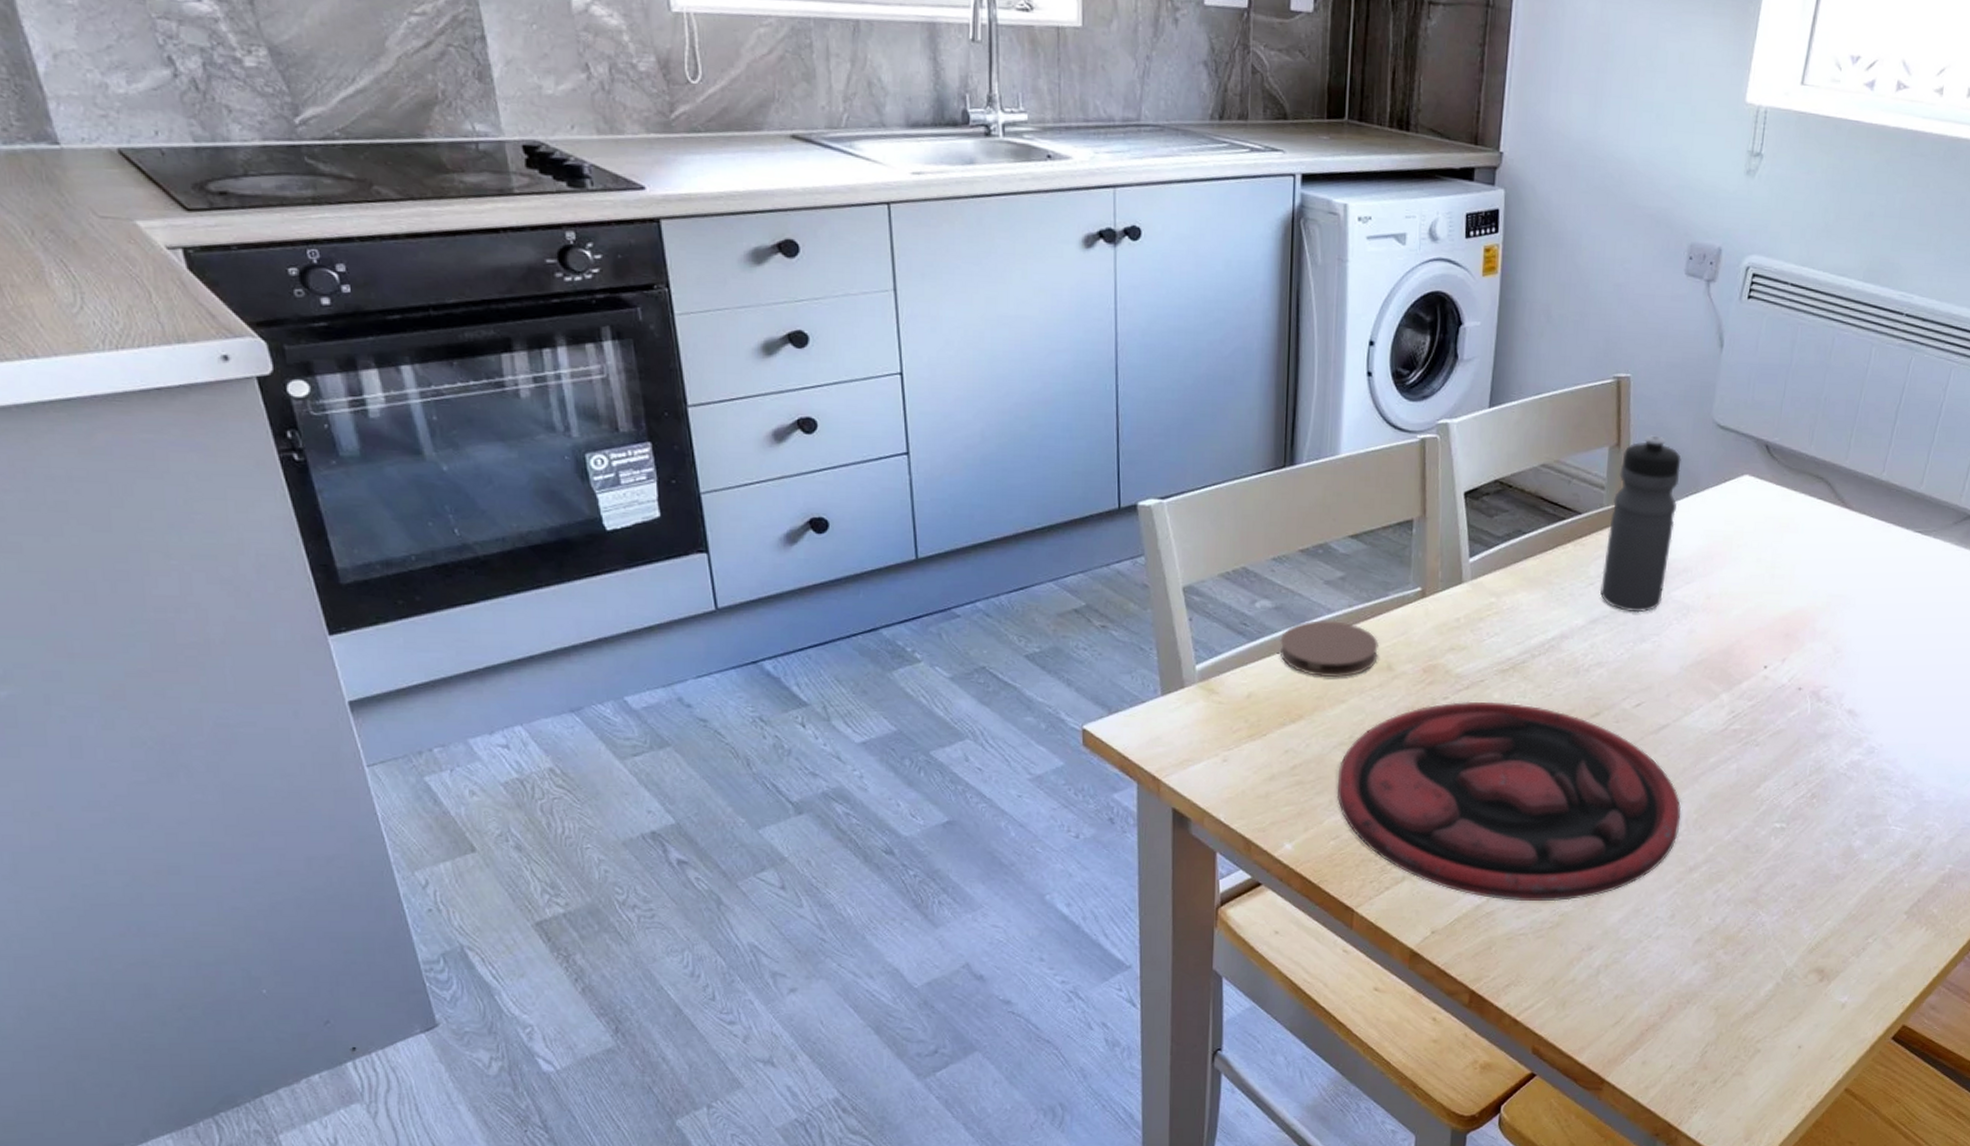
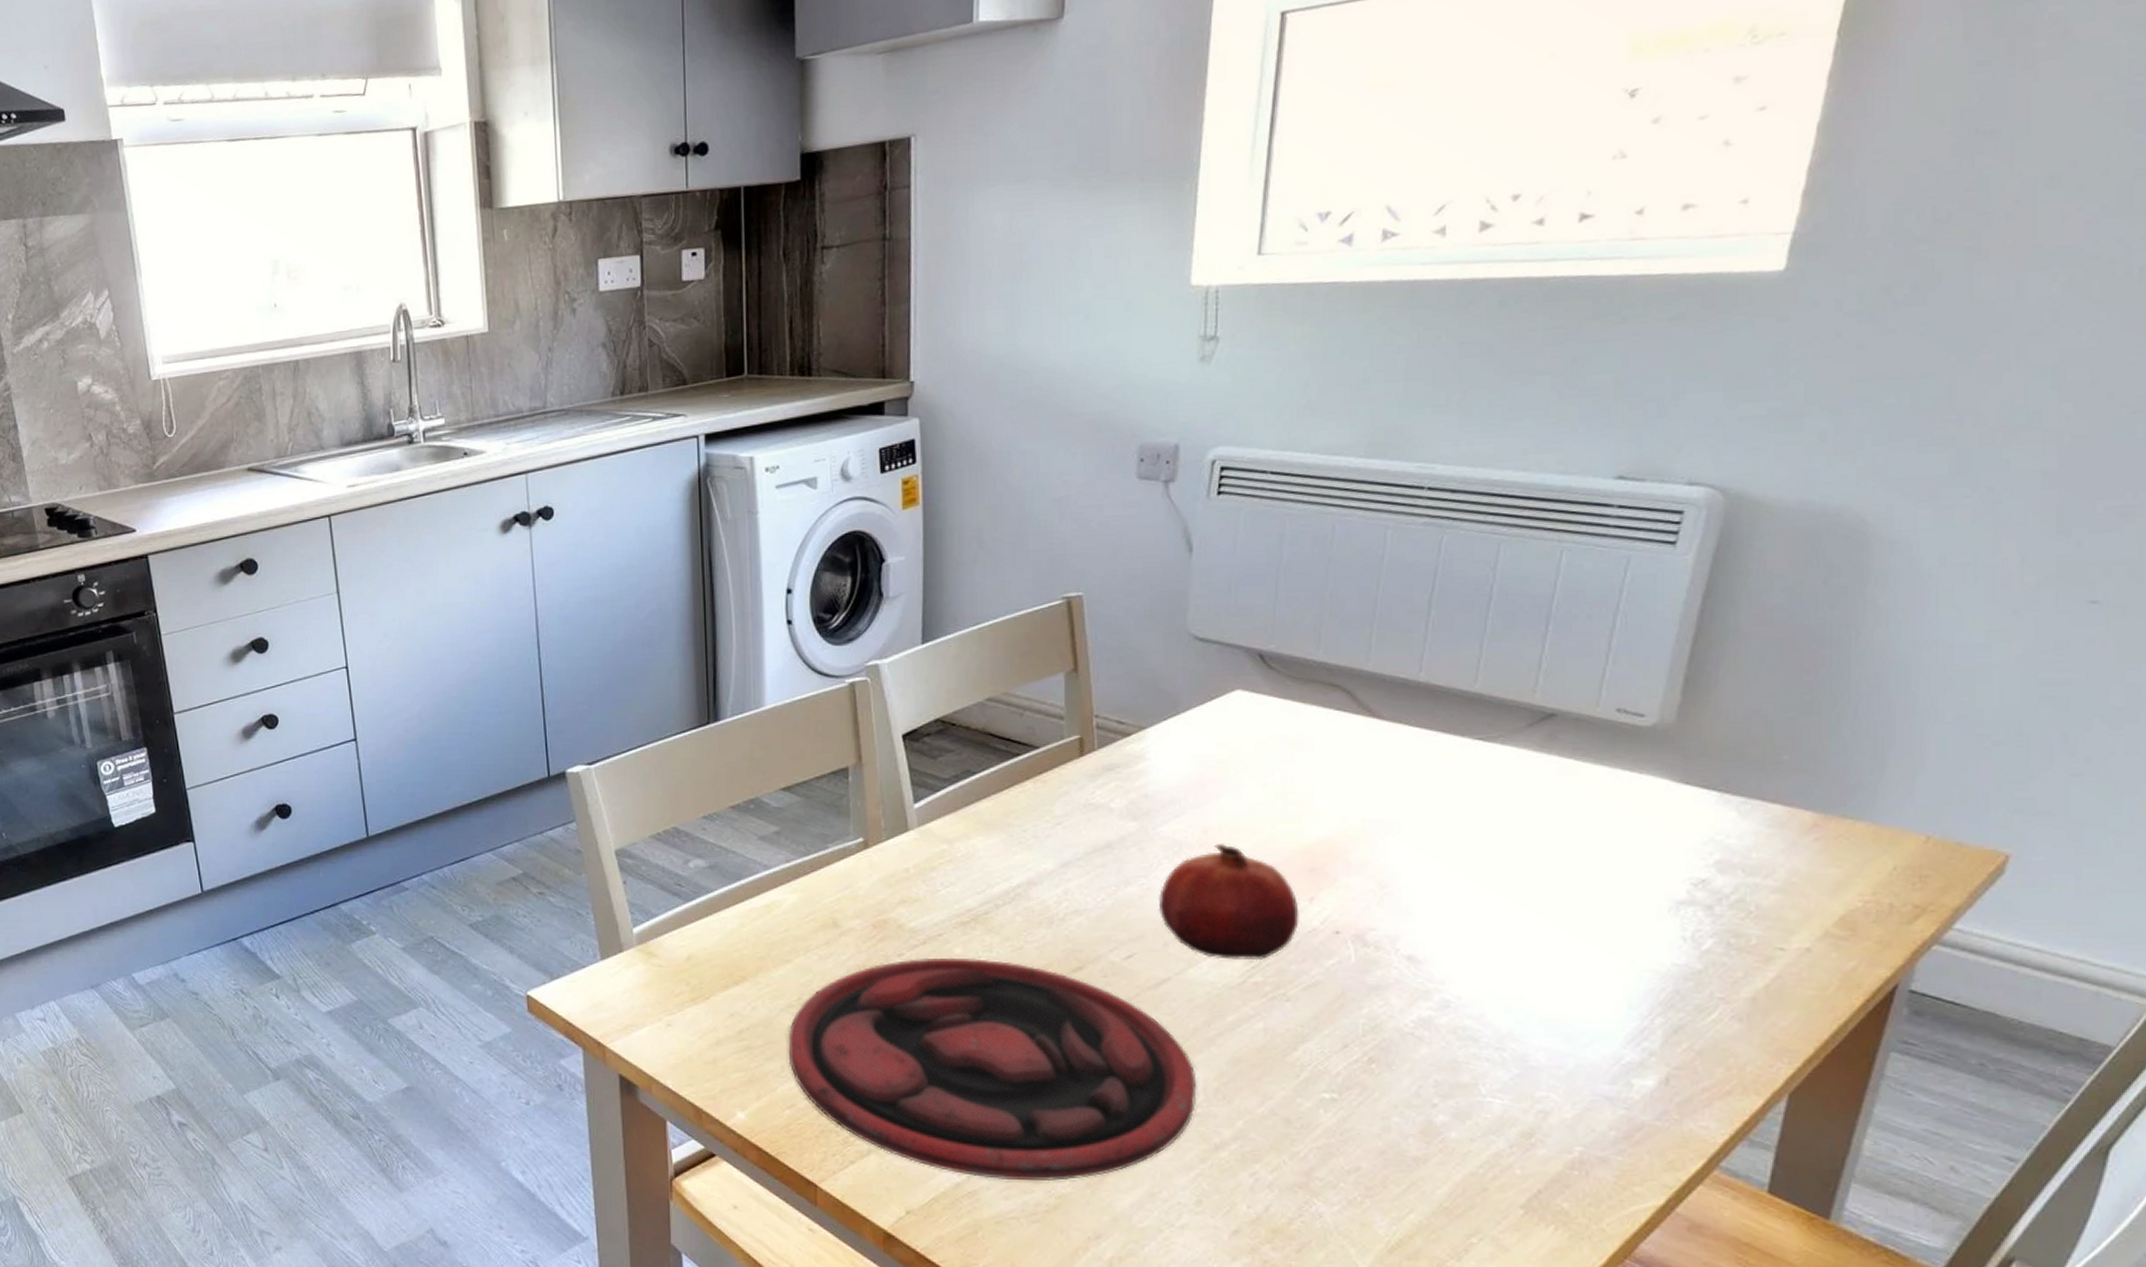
coaster: present [1279,621,1379,678] -> none [716,877,822,937]
water bottle: present [1599,435,1681,613] -> none [1069,656,1155,853]
fruit: none [1665,609,1774,711] -> present [1158,844,1299,961]

